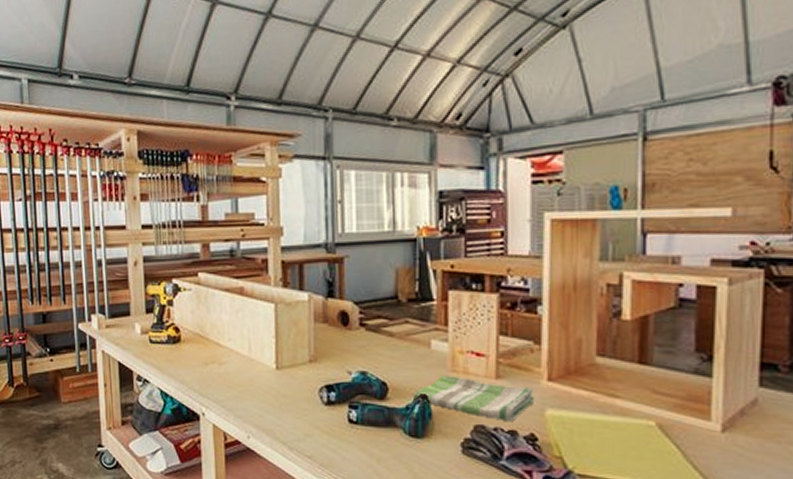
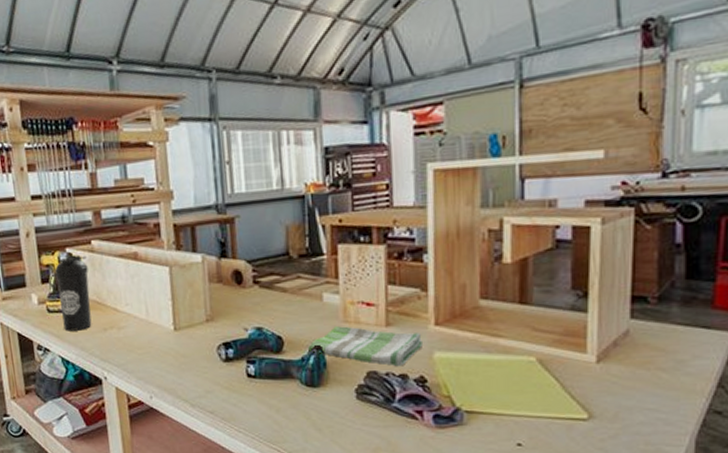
water bottle: none [159,287,193,364] -> present [54,256,92,331]

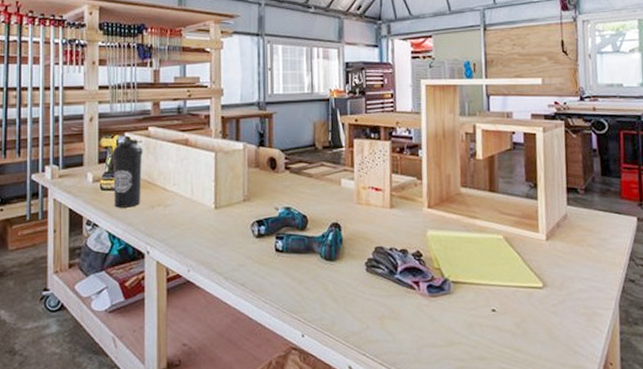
dish towel: present [308,326,422,367] -> none [328,207,418,243]

